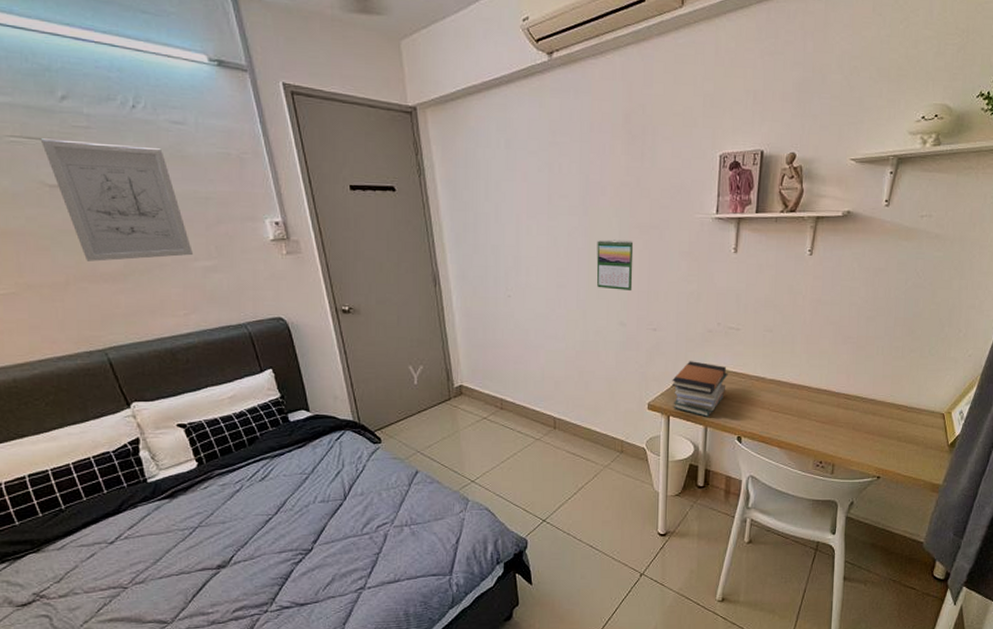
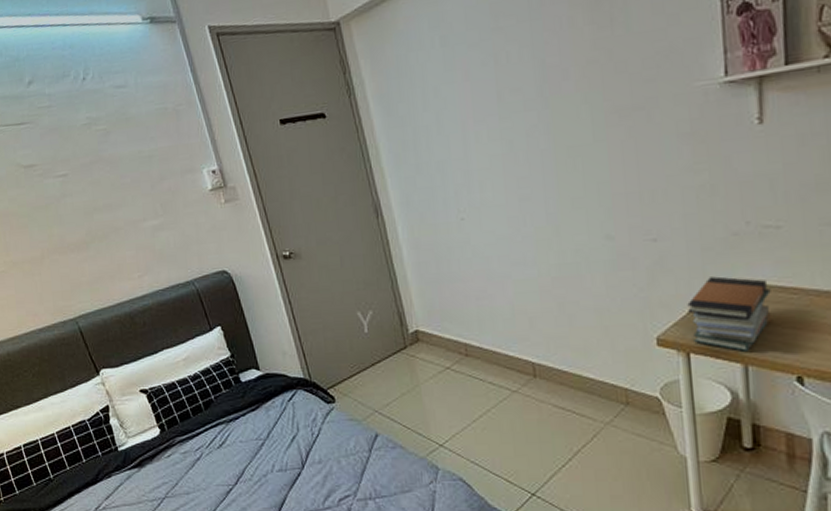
wall art: present [40,138,193,262] -> none [15,114,142,234]
calendar: present [596,239,634,292] -> none [564,129,618,196]

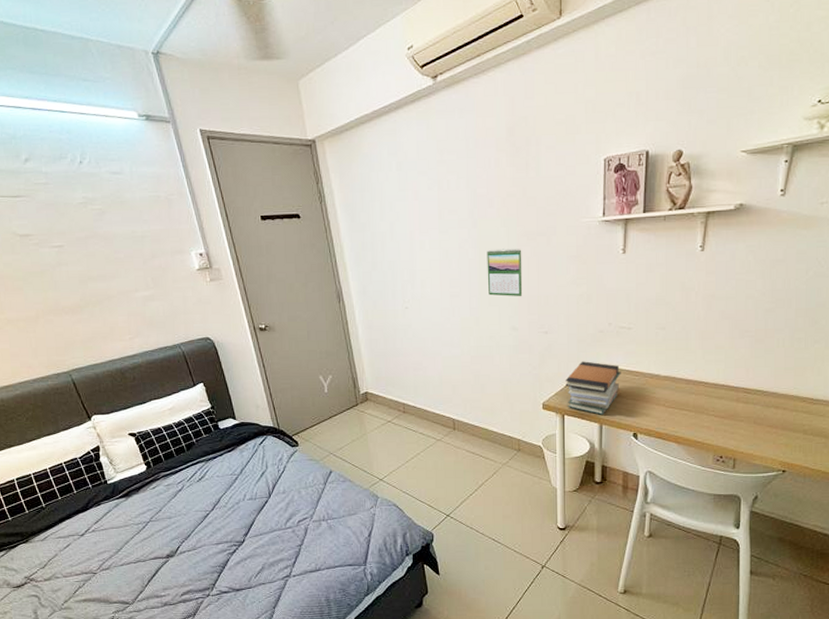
calendar: none [564,129,618,196] -> present [487,248,523,297]

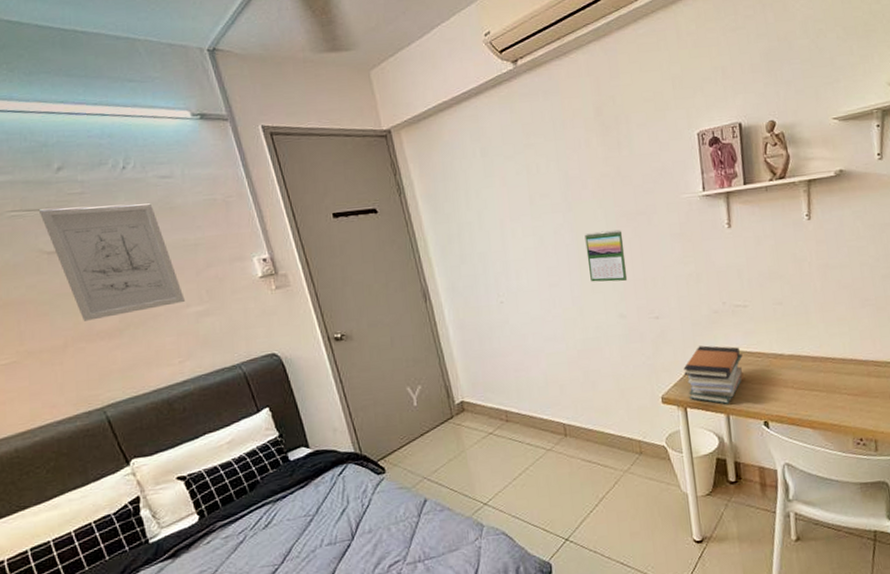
wall art: none [11,195,134,297] -> present [38,203,185,321]

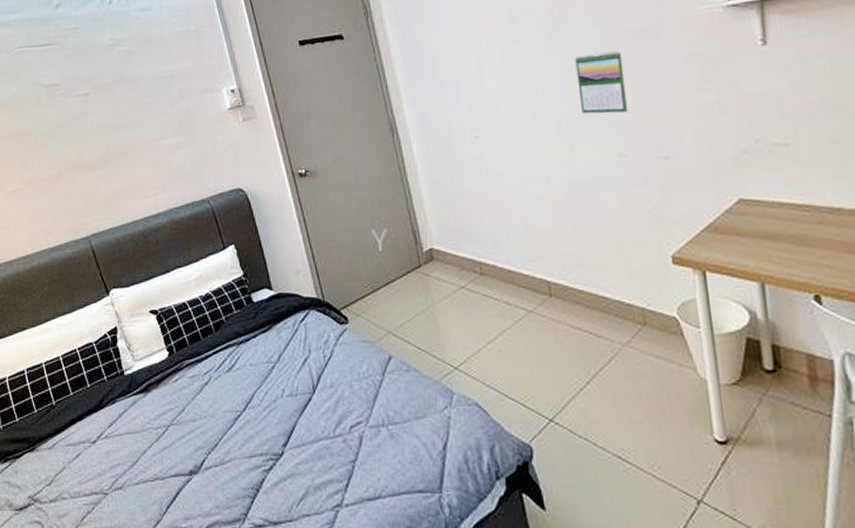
wall art: present [38,203,185,321] -> none [40,36,160,152]
book stack: present [683,345,744,404] -> none [701,194,785,270]

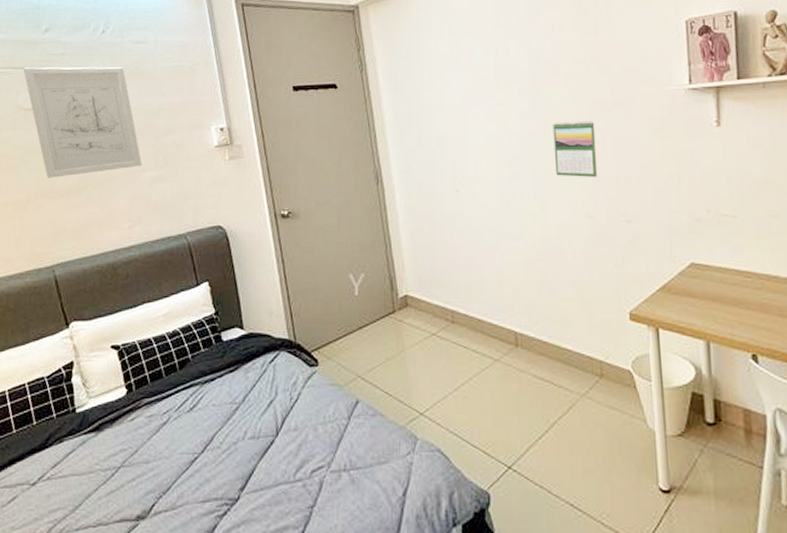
wall art: none [40,36,160,152] -> present [23,66,142,178]

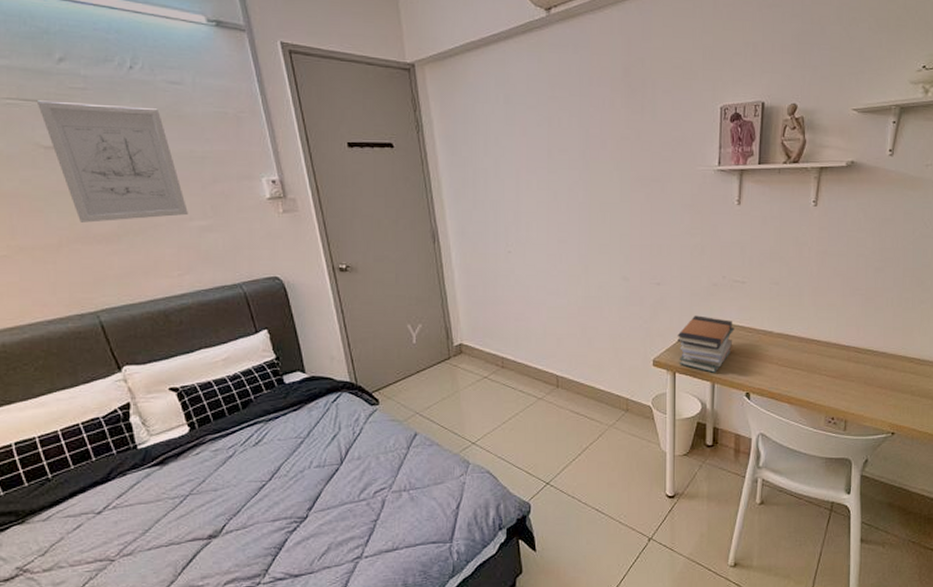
calendar: present [553,120,598,178] -> none [598,193,635,245]
book stack: none [657,258,729,329] -> present [677,315,735,373]

